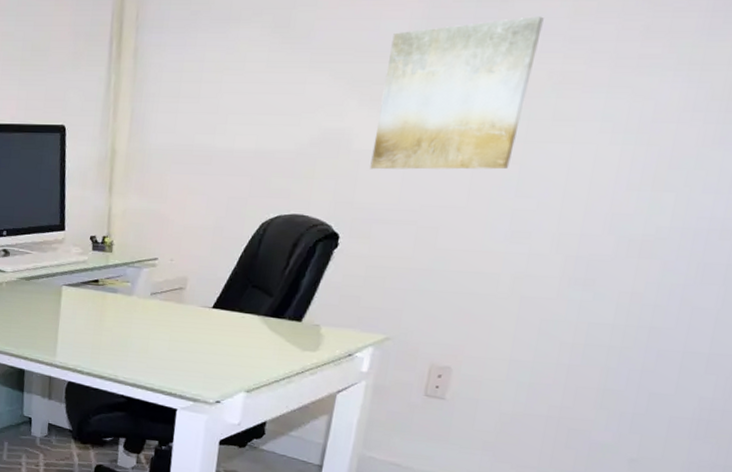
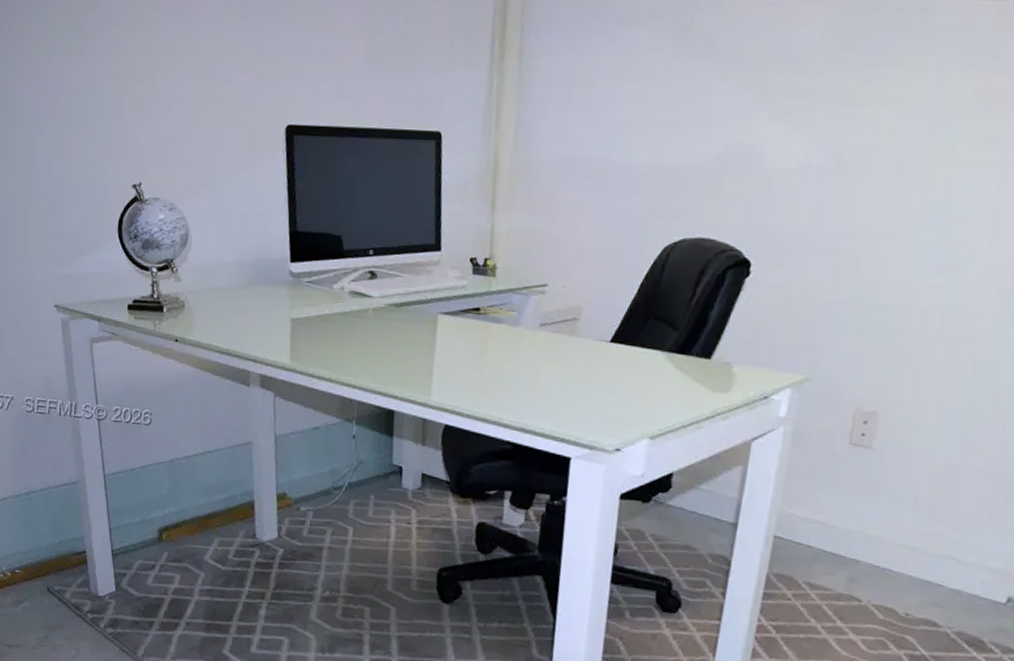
wall art: present [370,16,544,170] -> none [783,29,966,194]

